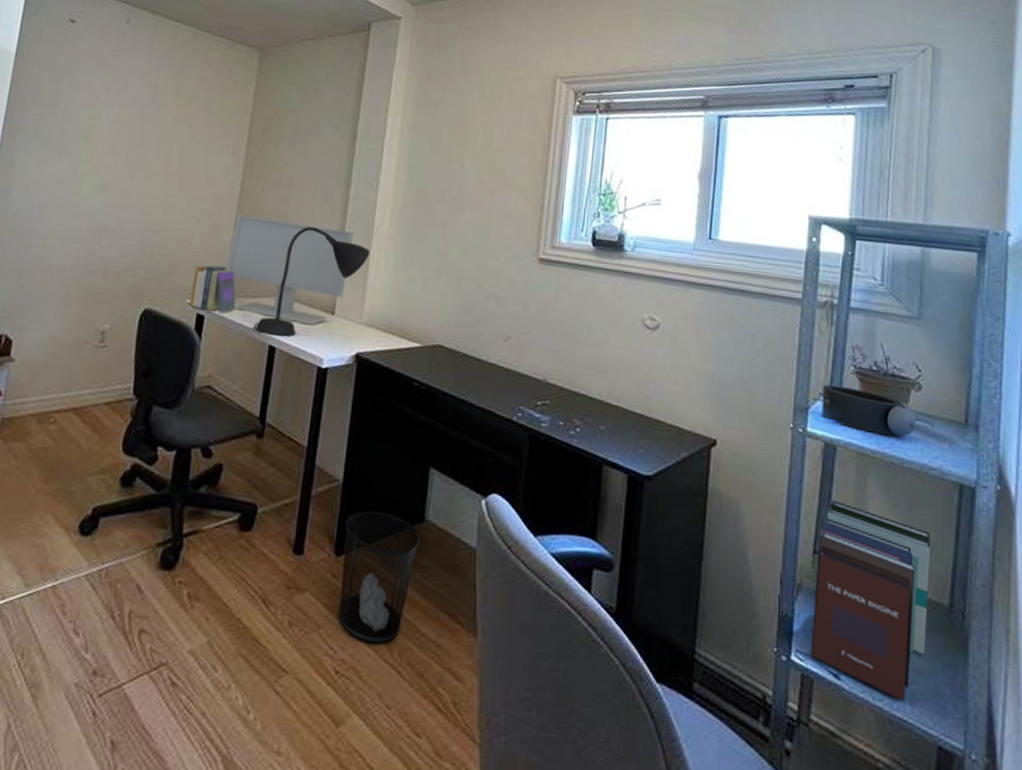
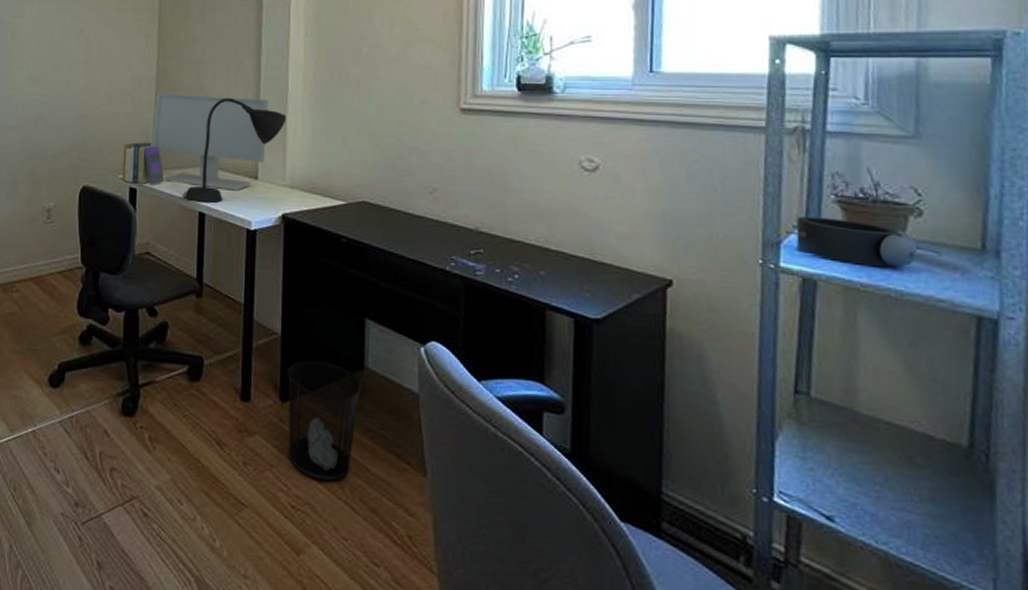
books: present [810,499,931,702] -> none [796,337,943,546]

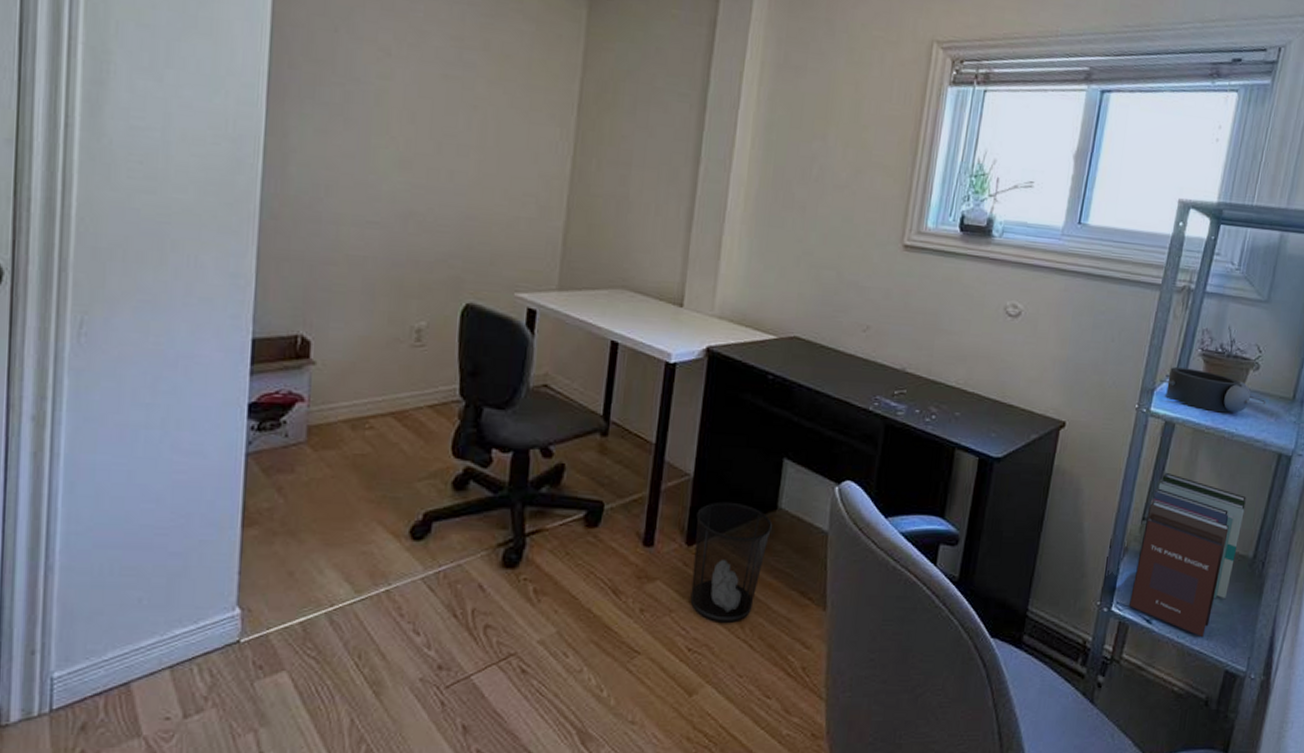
books: present [121,142,165,185] -> none [517,253,573,307]
computer monitor: present [152,93,269,191] -> none [559,196,704,319]
desk lamp: present [182,97,287,203] -> none [592,209,722,331]
books: none [796,337,943,546] -> present [1128,472,1247,638]

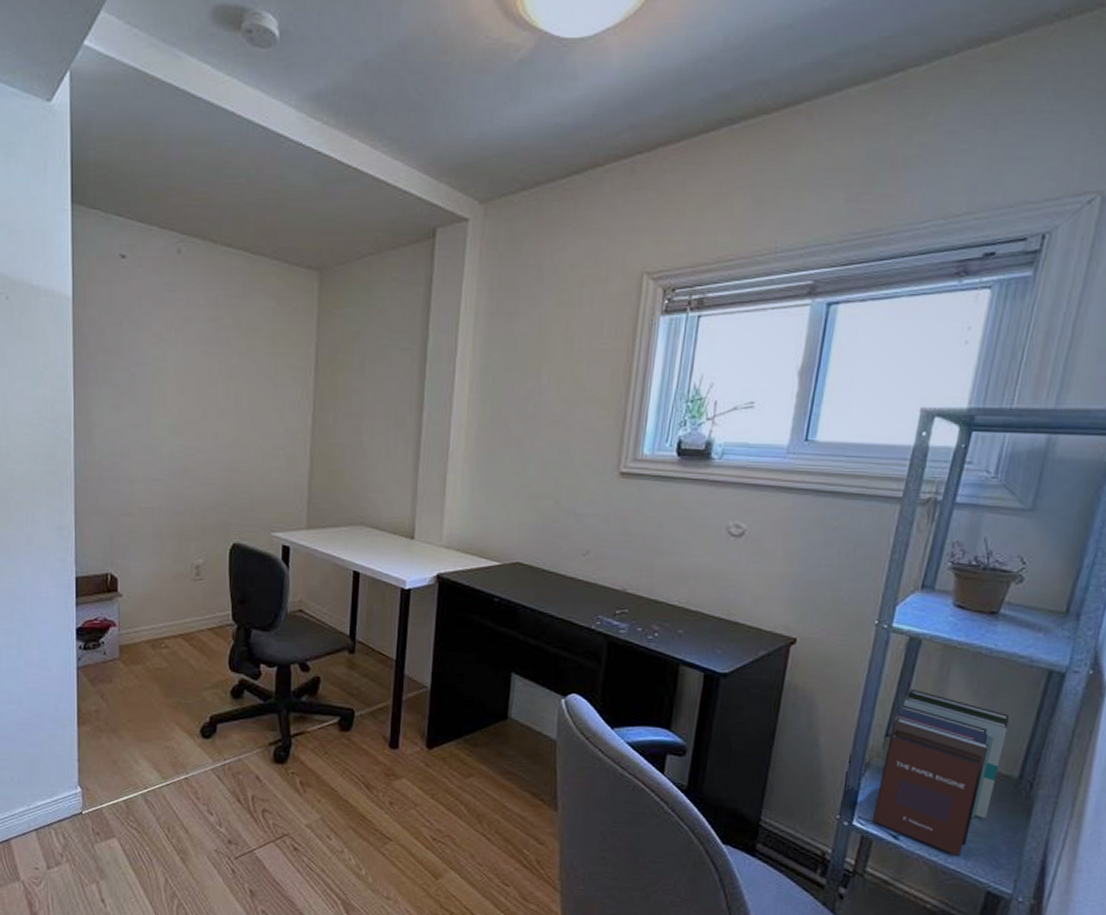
waste bin: present [690,501,772,623] -> none [433,711,503,818]
alarm clock: present [1160,367,1266,413] -> none [902,582,1033,628]

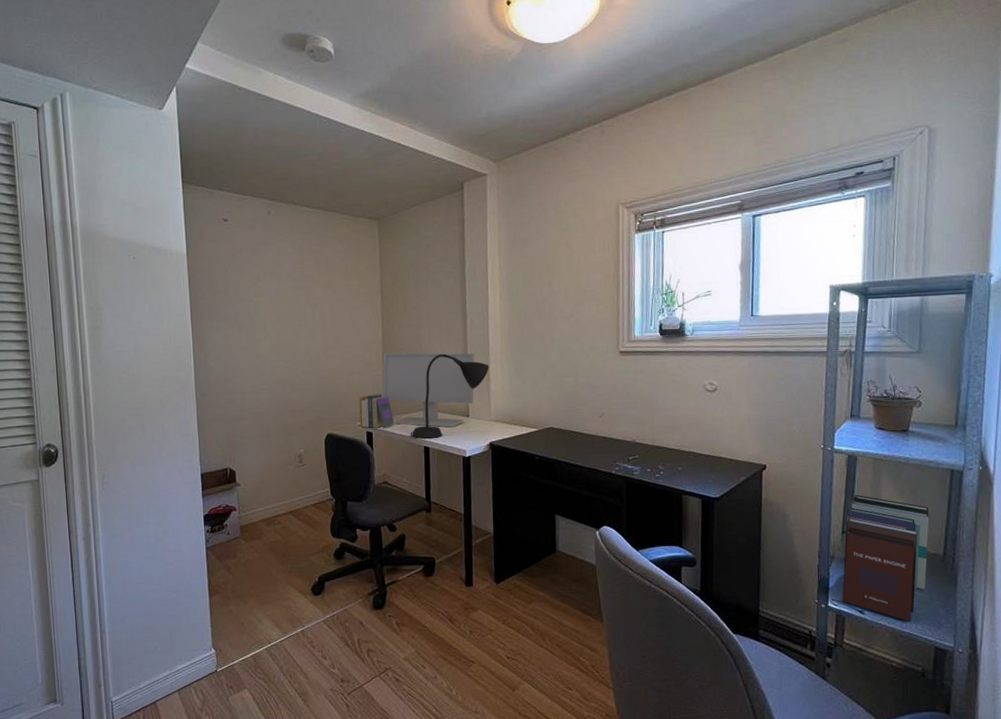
books: none [274,498,319,544] -> present [359,394,395,429]
computer monitor: none [306,447,429,550] -> present [382,353,475,428]
desk lamp: none [337,454,447,562] -> present [410,353,489,439]

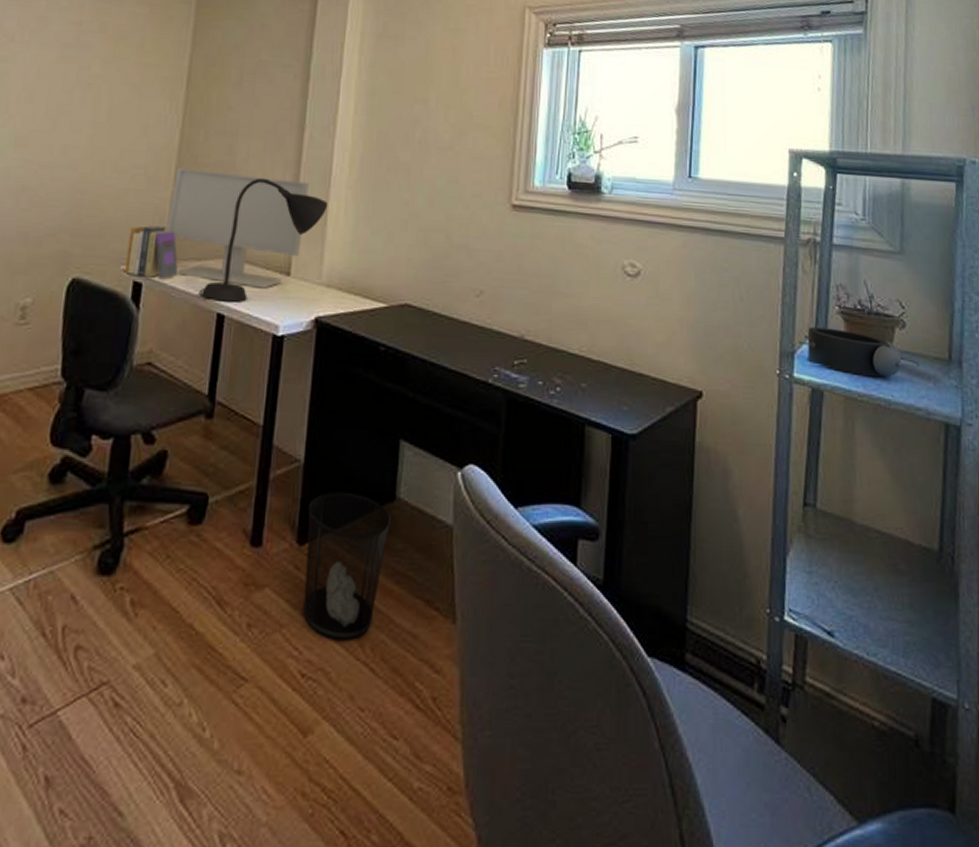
waste bin: none [499,549,554,637] -> present [303,491,391,640]
alarm clock: none [838,412,933,443] -> present [799,327,920,378]
books: present [842,494,929,622] -> none [803,447,920,655]

